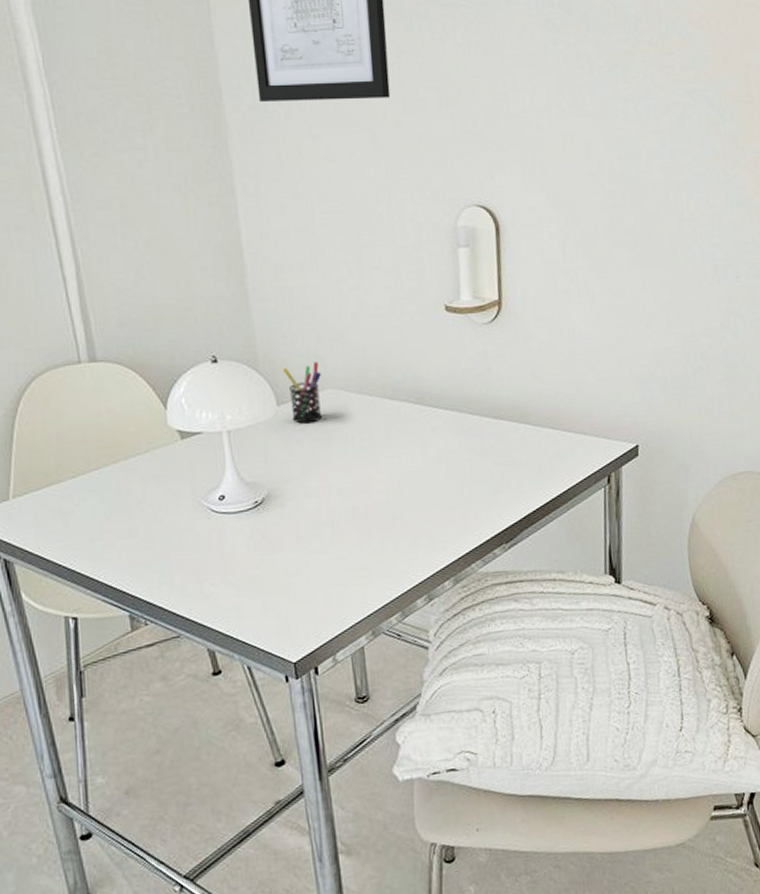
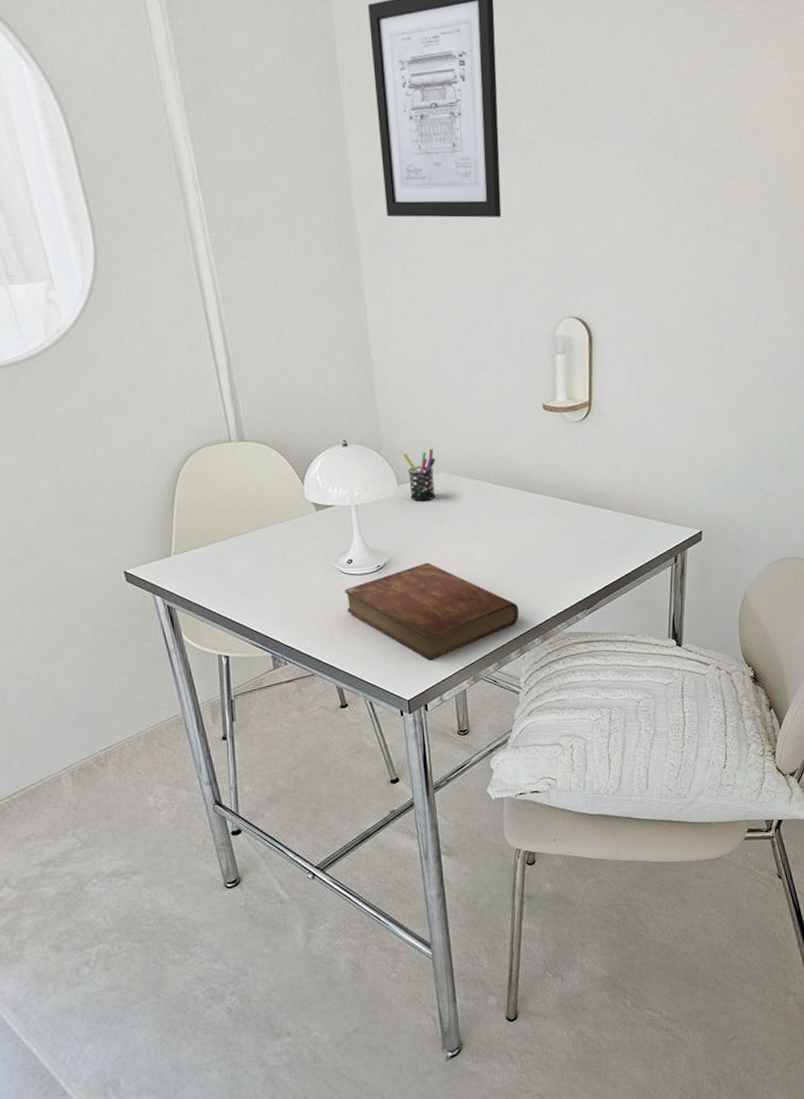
bible: none [216,495,426,613] -> present [345,562,520,661]

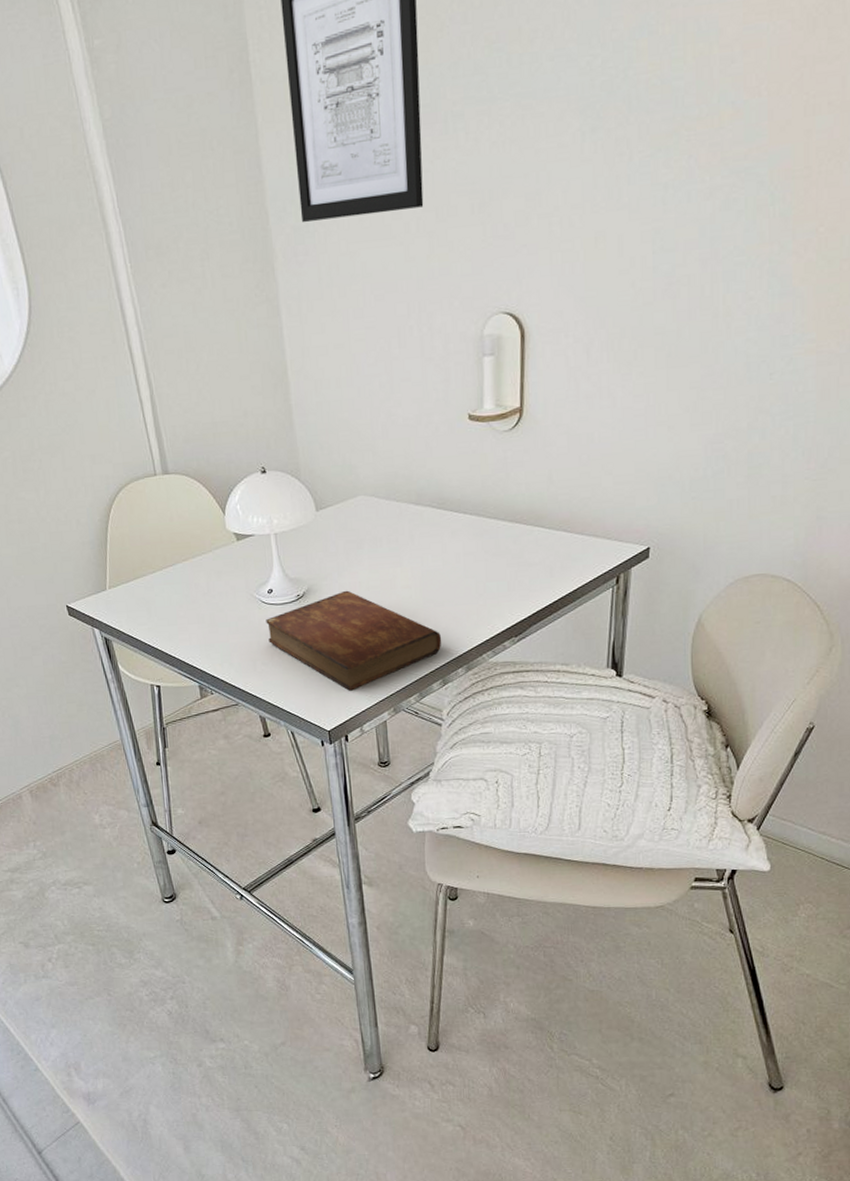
pen holder: present [402,449,436,502] -> none [321,471,355,527]

